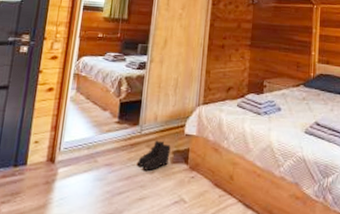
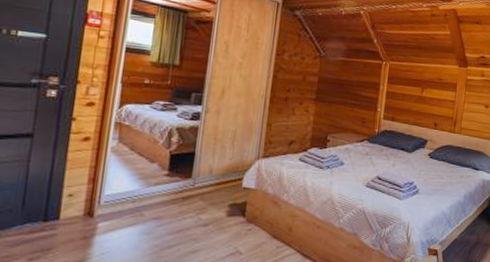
boots: present [136,140,171,171] -> none [188,194,227,224]

